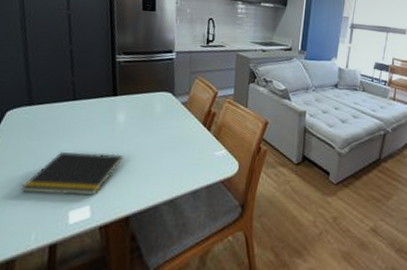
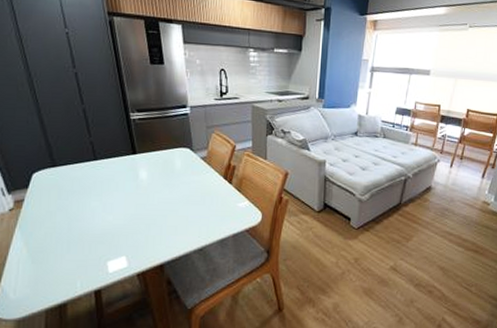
notepad: present [20,152,124,196] -> none [59,208,151,248]

